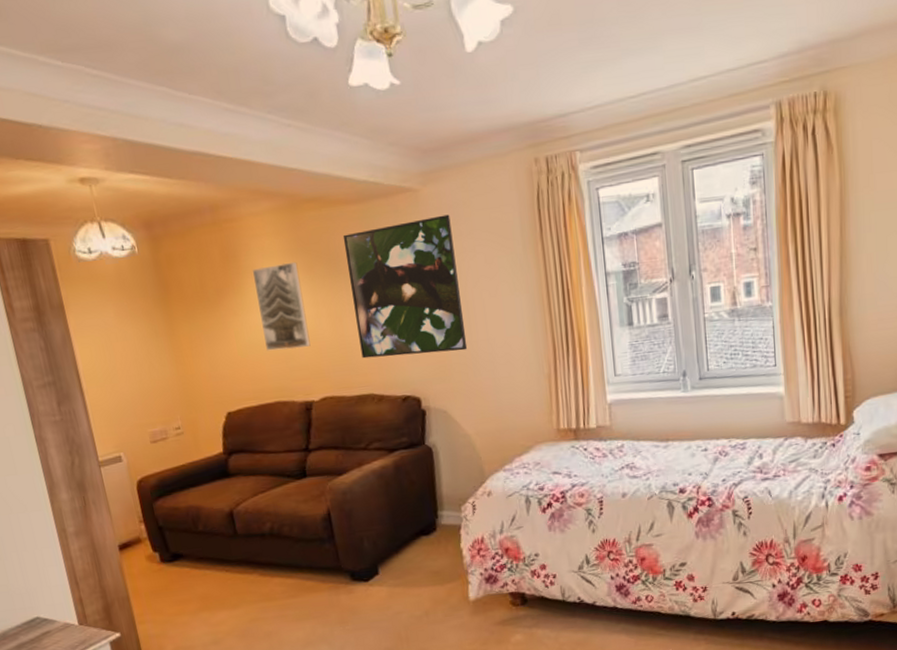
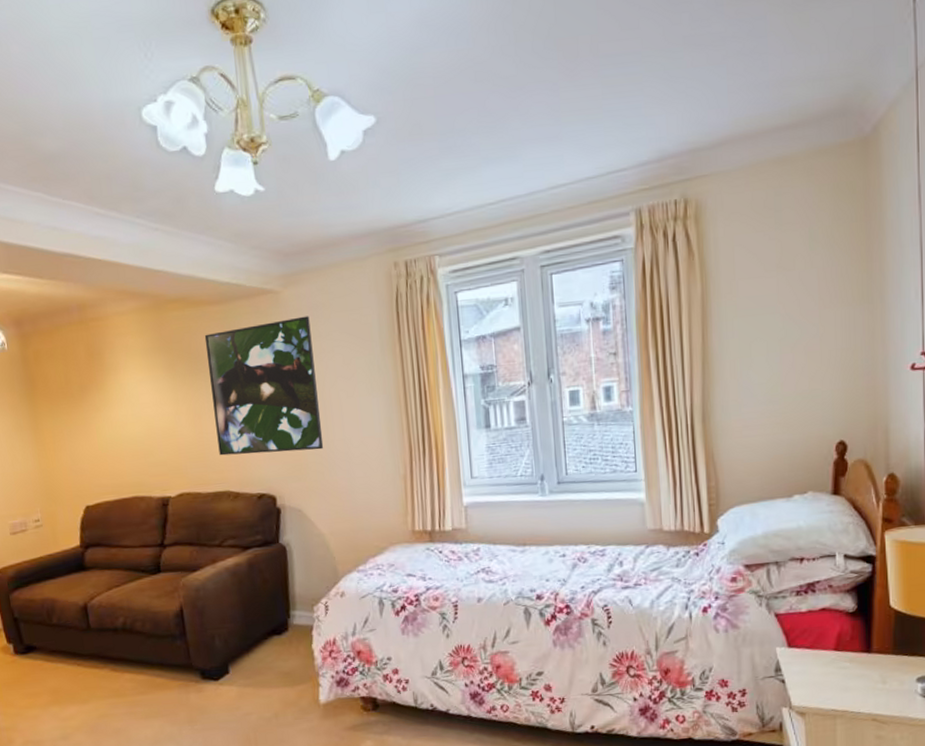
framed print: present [252,262,311,351] -> none [115,360,169,447]

